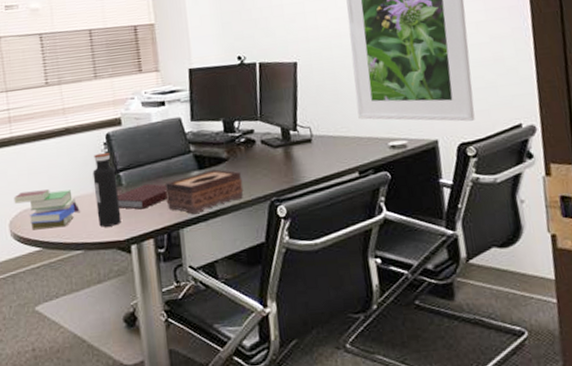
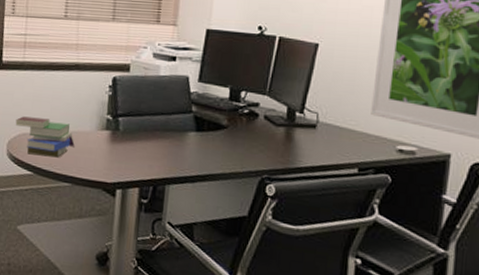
water bottle: present [92,153,121,227] -> none [90,95,116,168]
notebook: present [117,184,168,210] -> none [111,134,162,158]
tissue box: present [165,169,244,215] -> none [158,134,238,174]

